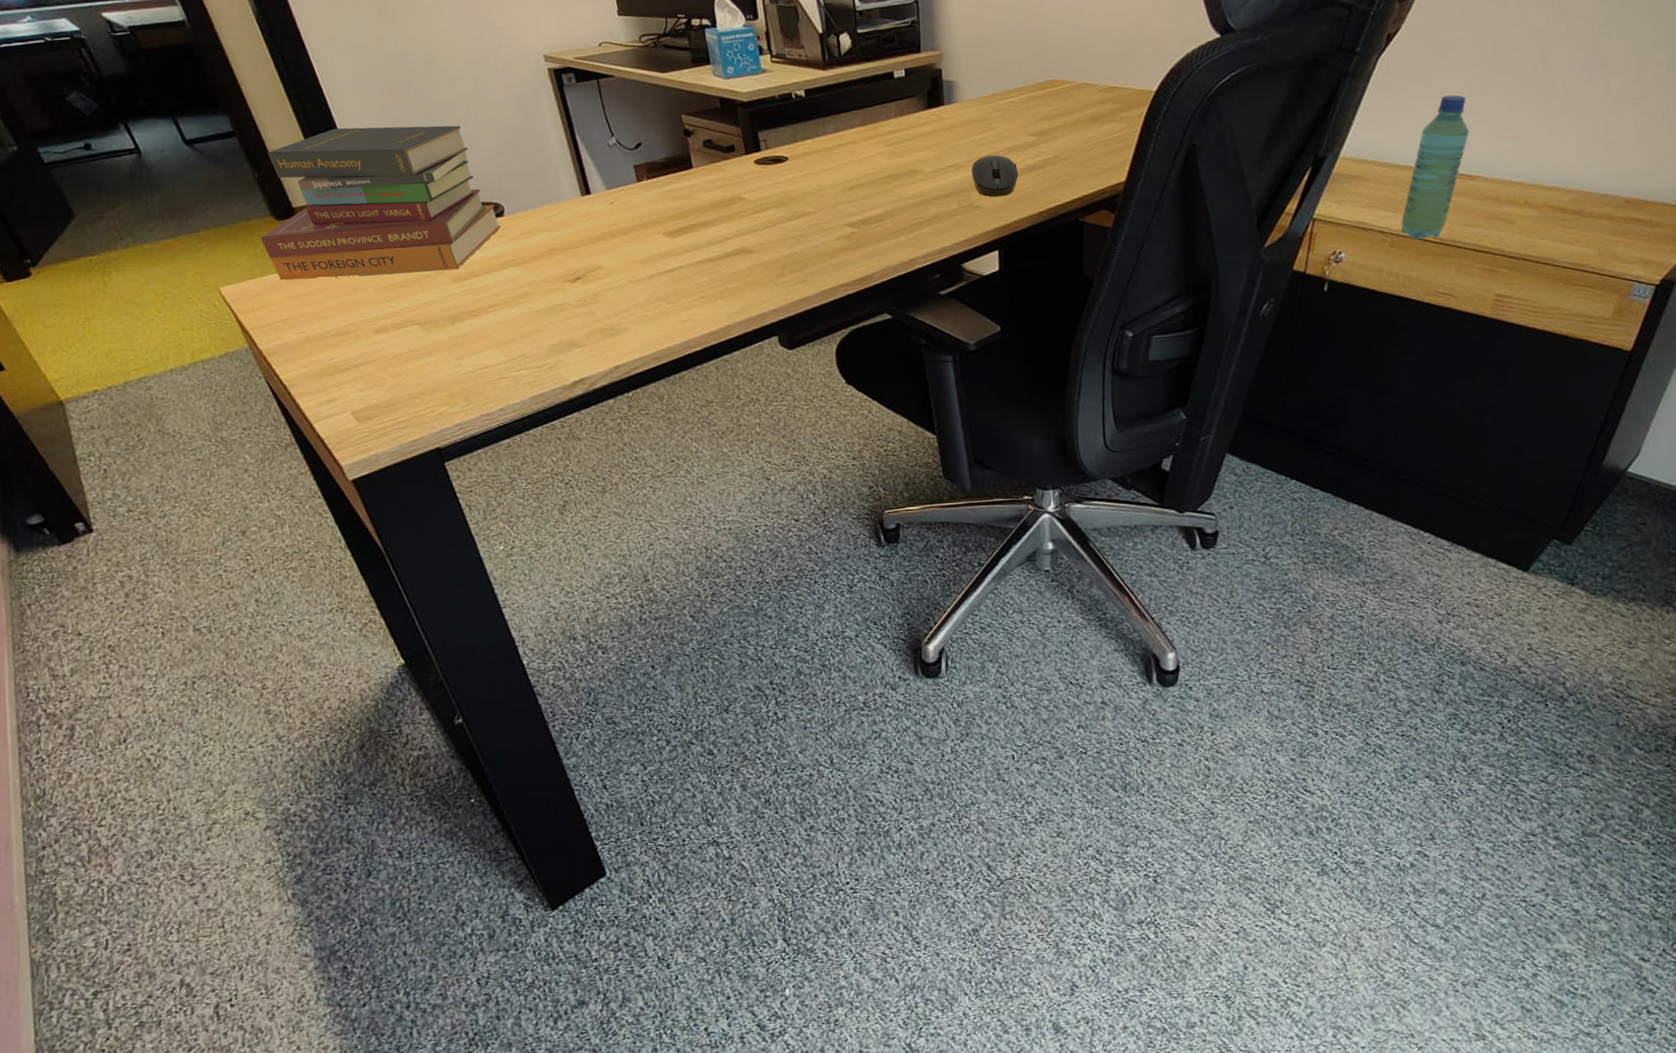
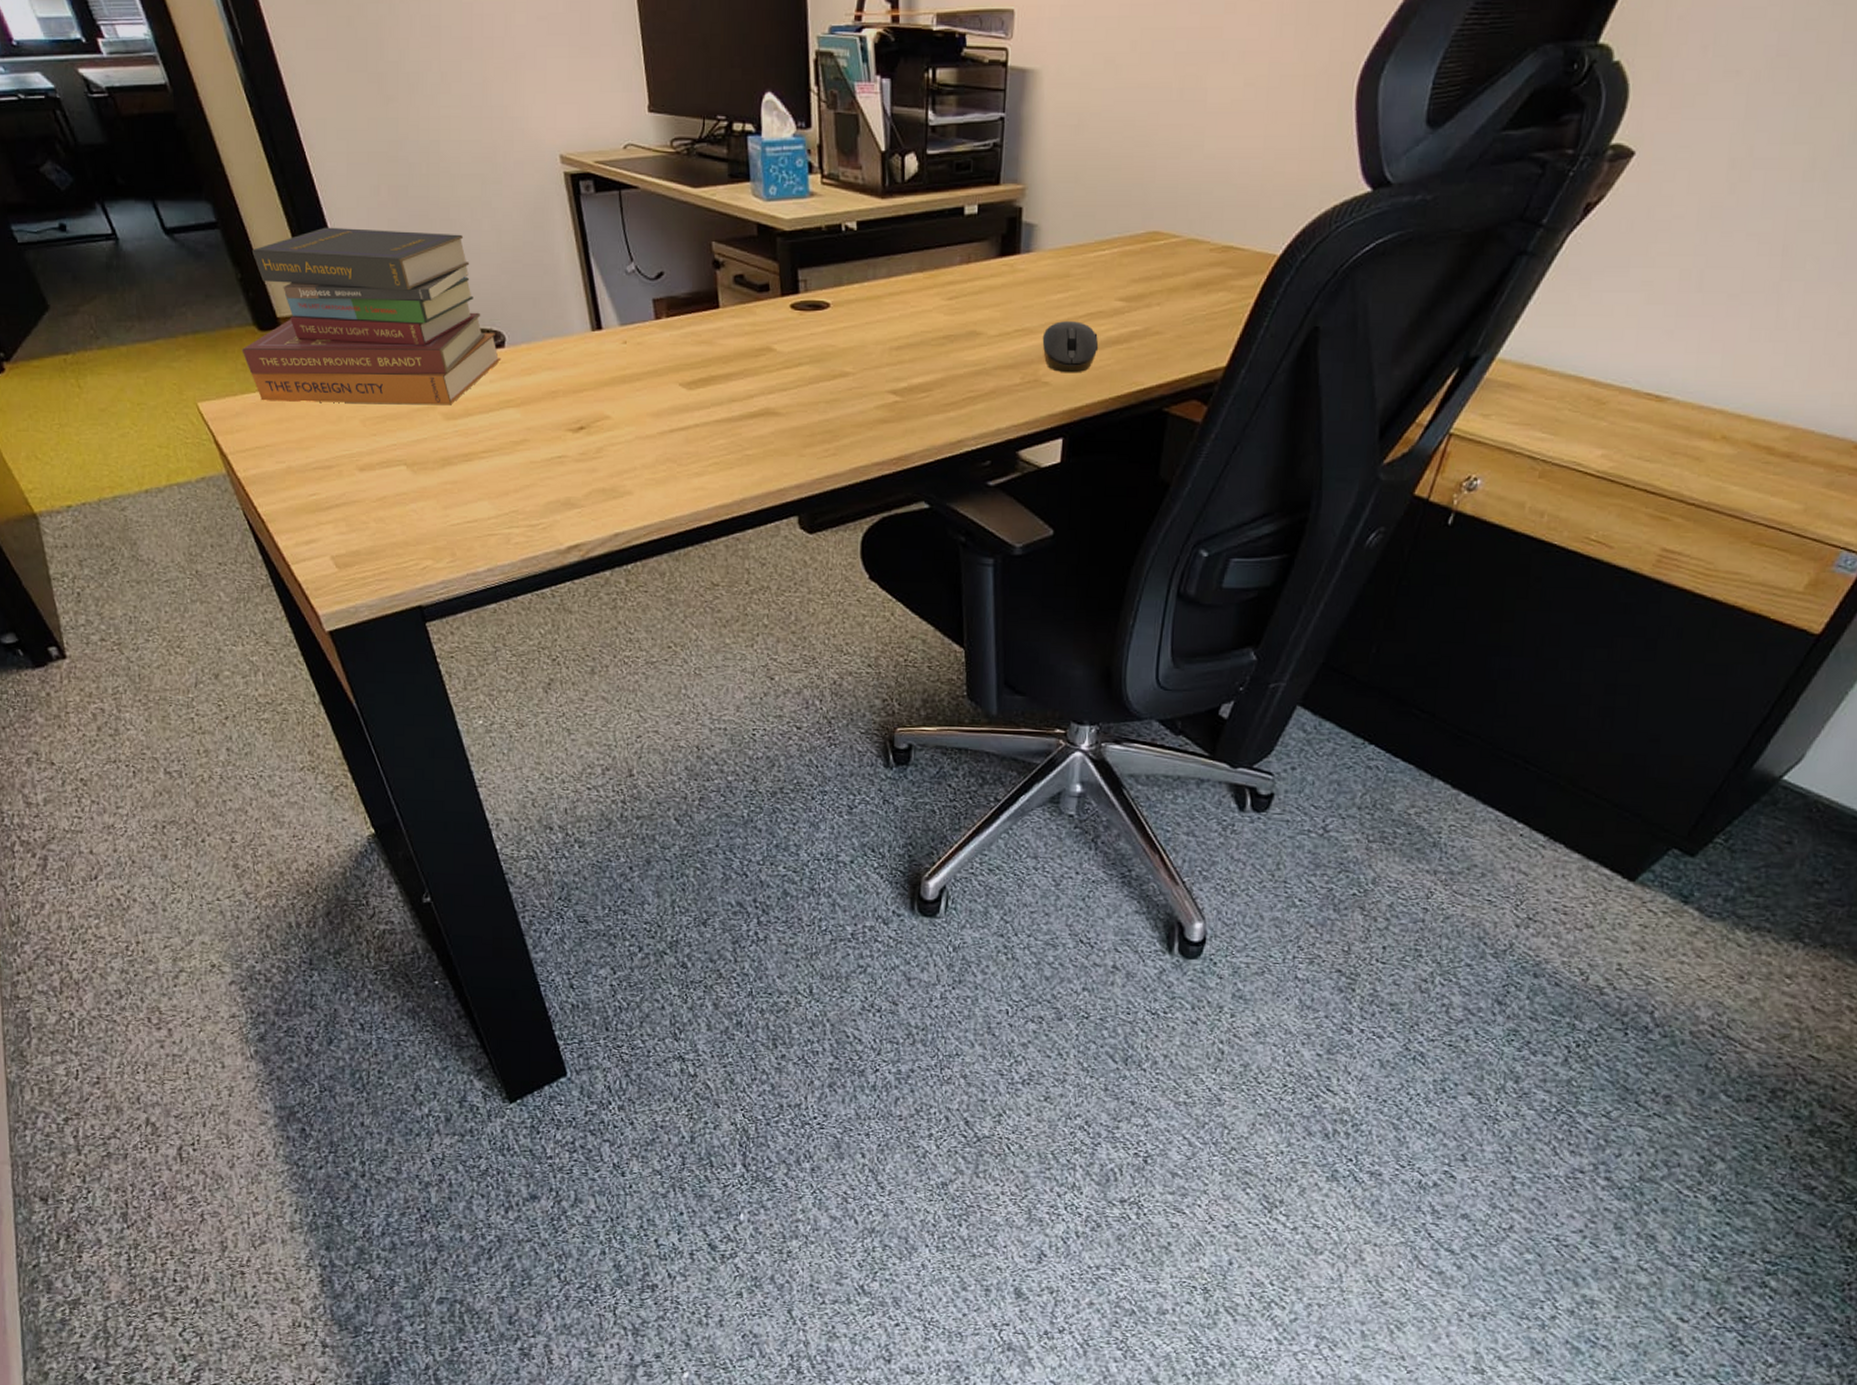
water bottle: present [1401,95,1470,240] -> none [1558,290,1673,472]

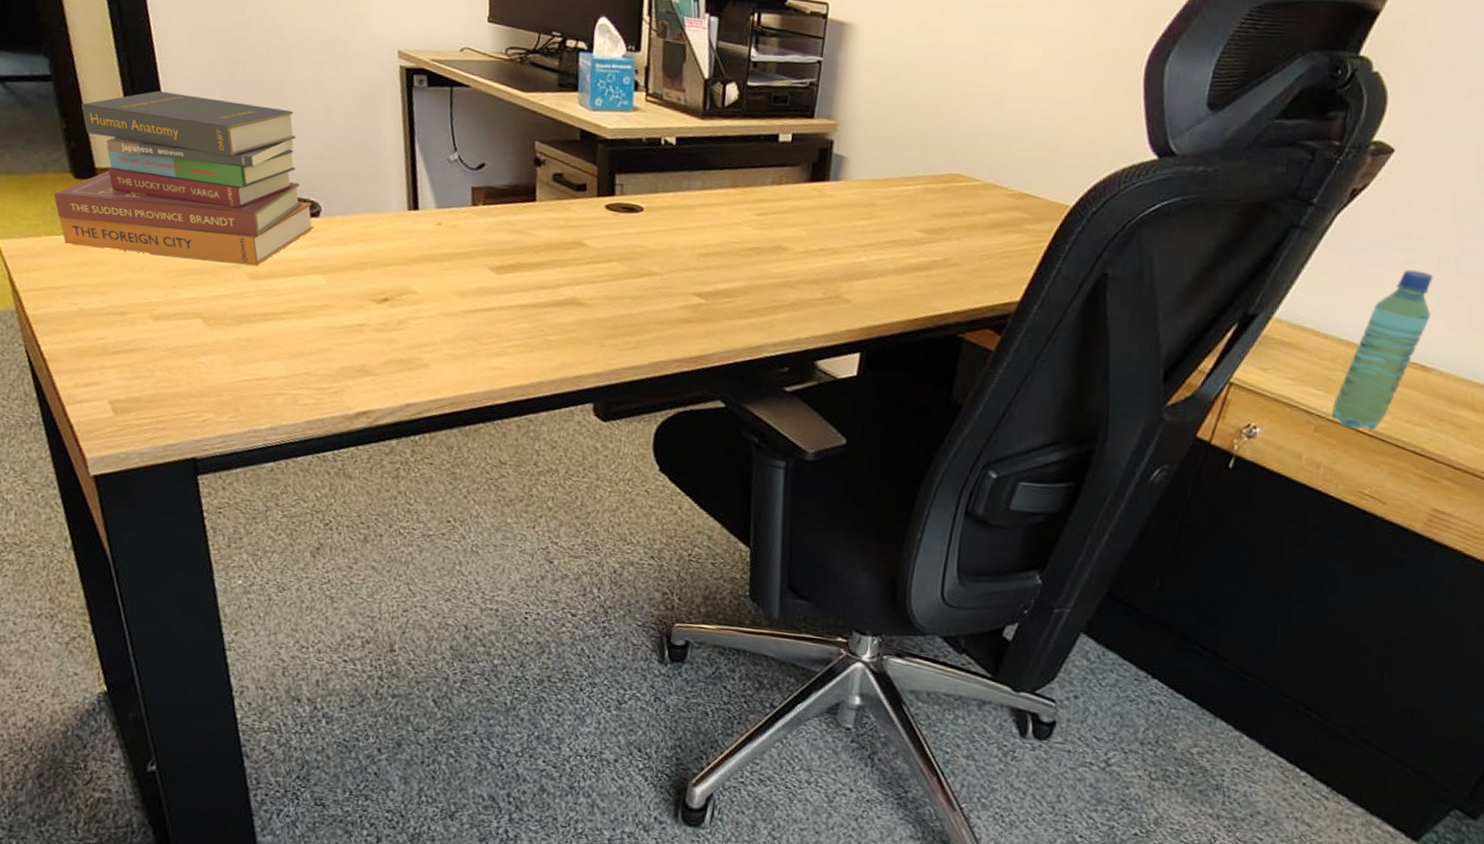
computer mouse: present [1042,321,1099,373] -> none [845,245,899,294]
water bottle: none [1558,290,1673,472] -> present [1332,269,1433,430]

